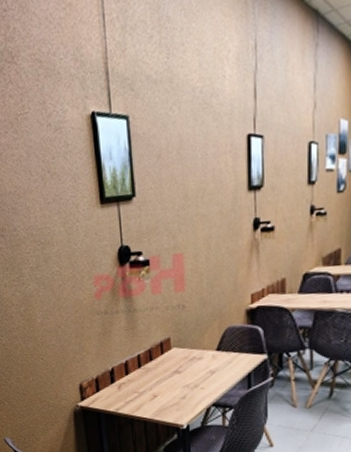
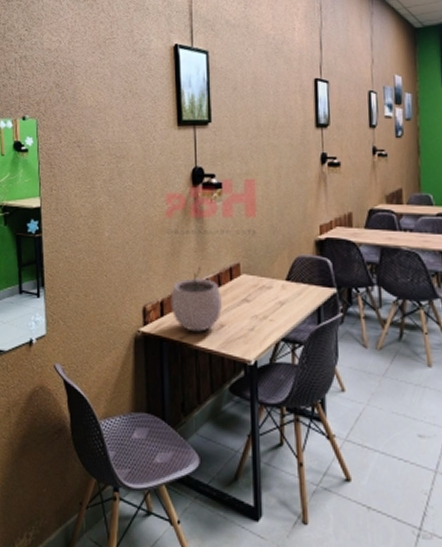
plant pot: none [105,345,154,403] -> present [171,267,222,332]

